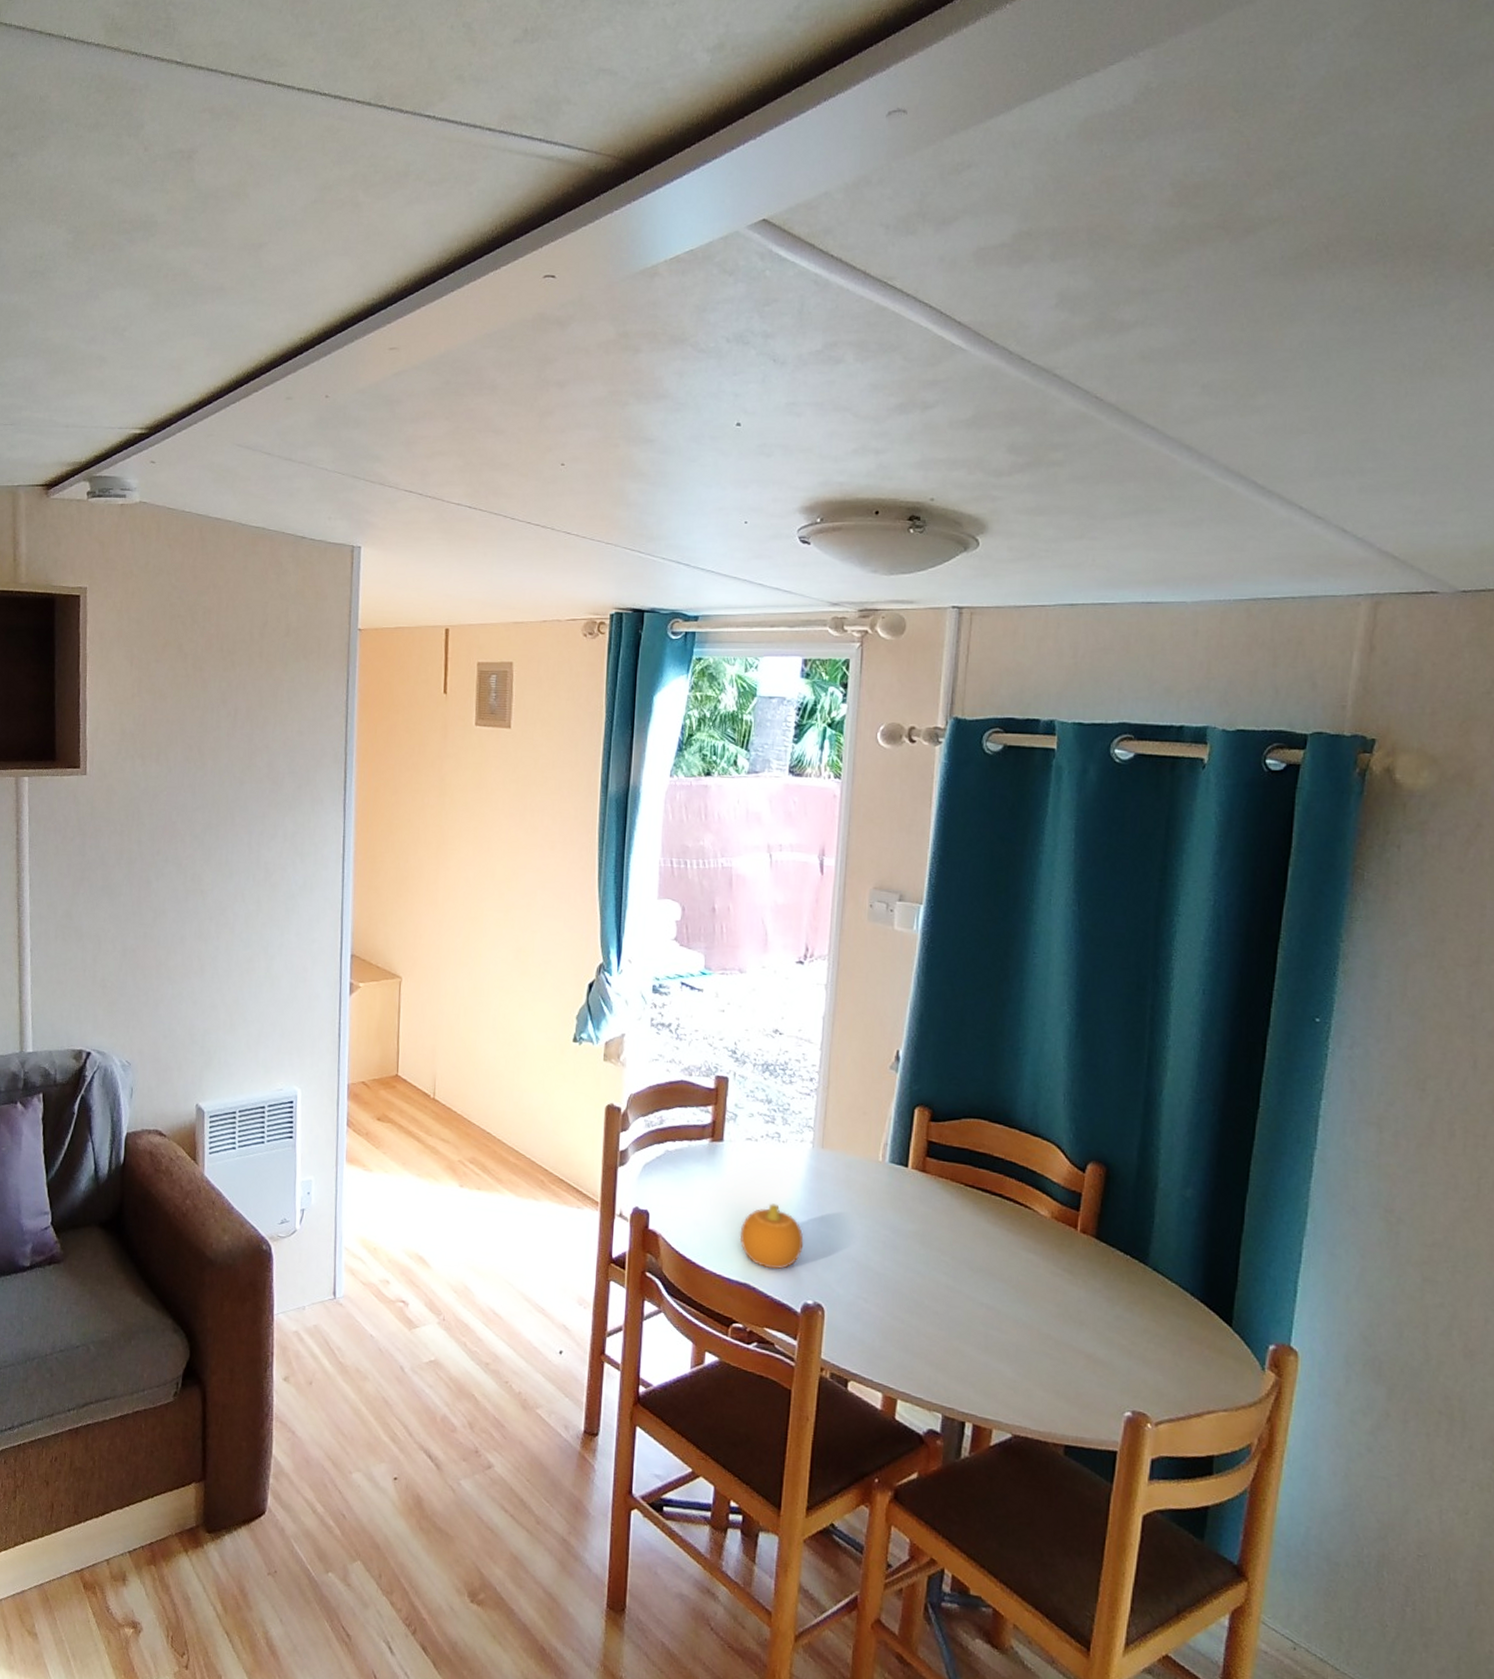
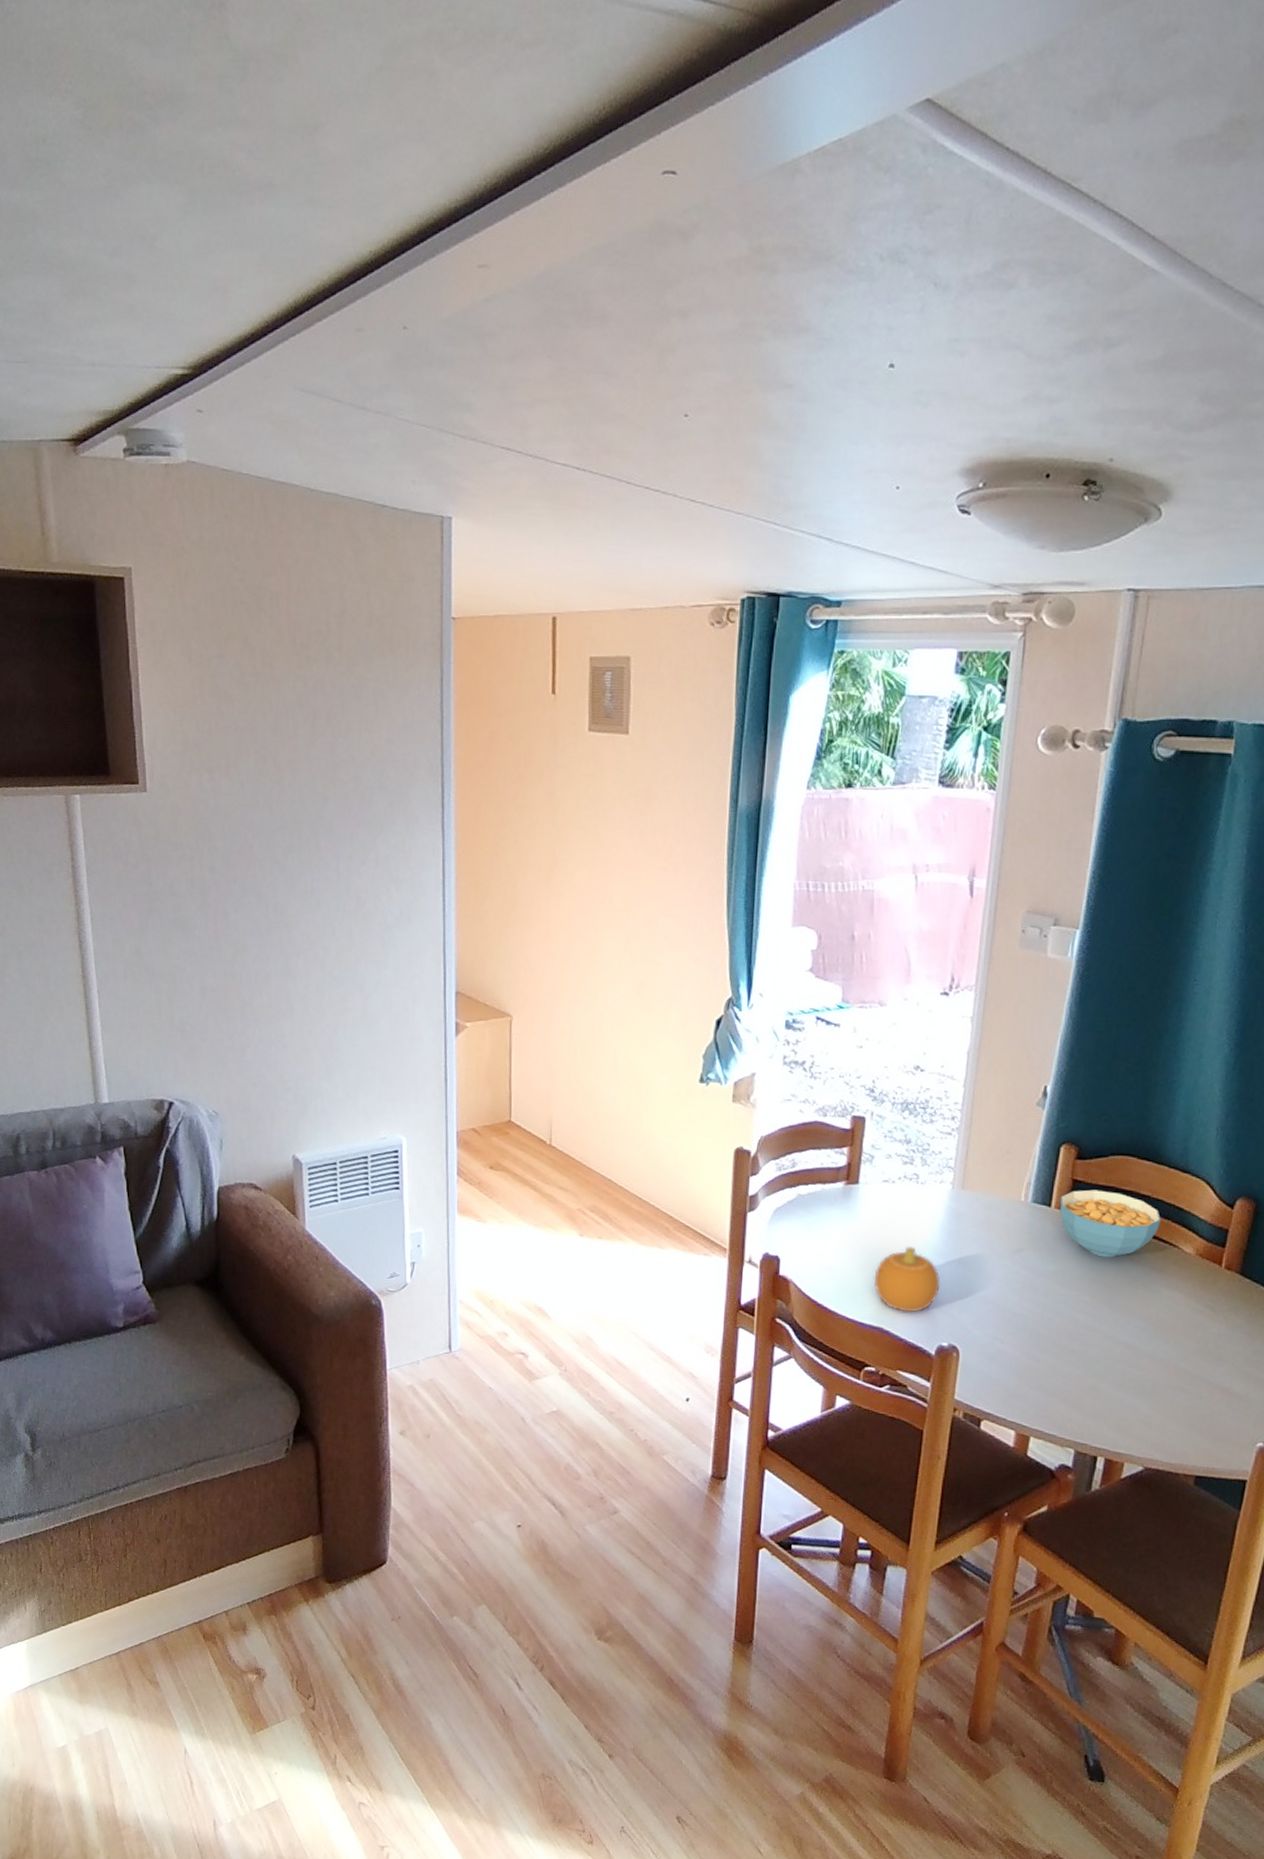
cereal bowl: none [916,1151,1015,1219] -> present [1059,1189,1161,1258]

